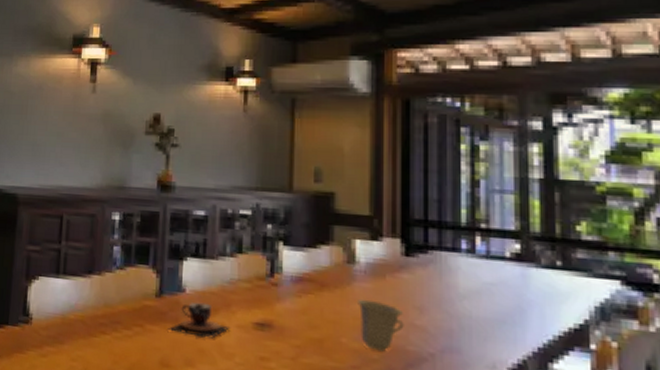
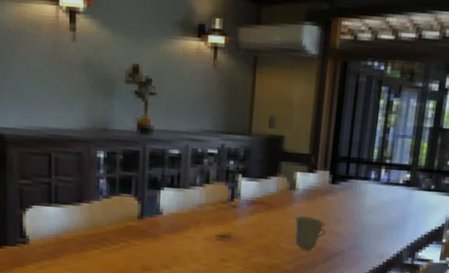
teacup: present [167,302,231,339] -> none [148,221,199,248]

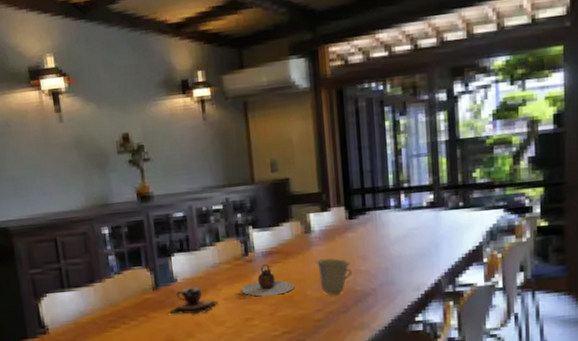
teacup: none [148,221,199,248] -> present [167,286,219,315]
teapot: none [221,211,271,242] -> present [241,263,294,297]

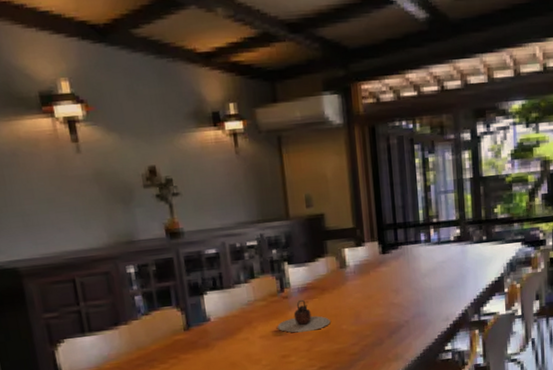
teacup: present [167,286,219,315] -> none [200,325,255,356]
cup: present [316,258,353,295] -> none [351,292,386,328]

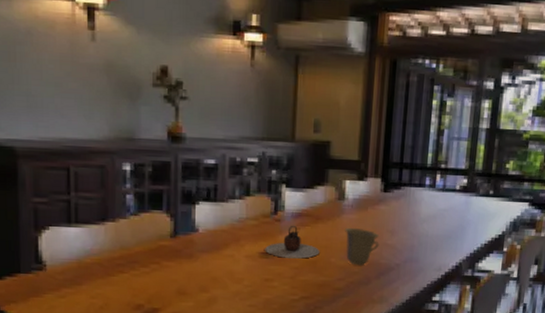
cup: none [351,292,386,328] -> present [345,227,379,266]

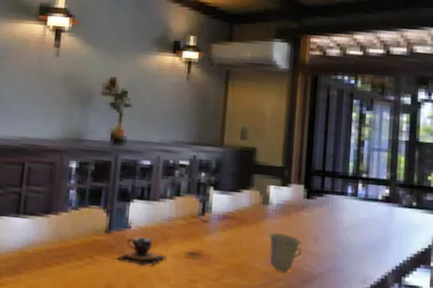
teacup: none [183,239,240,268] -> present [114,236,168,266]
teapot: present [265,225,320,259] -> none [191,227,244,261]

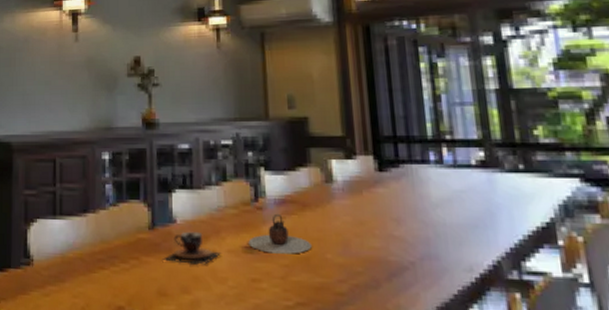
teapot: none [191,227,244,261] -> present [248,213,312,254]
cup: present [269,232,303,272] -> none [338,215,384,264]

